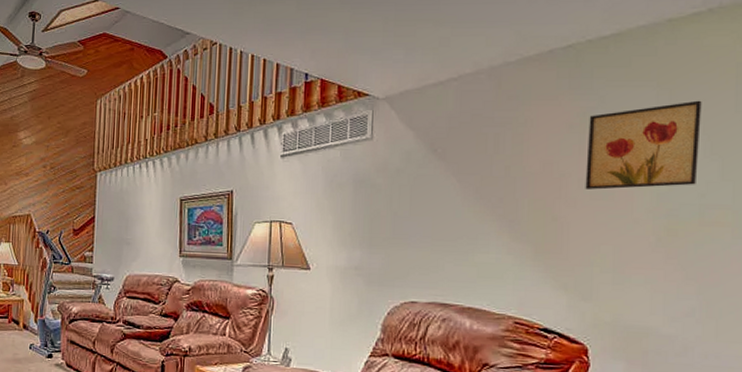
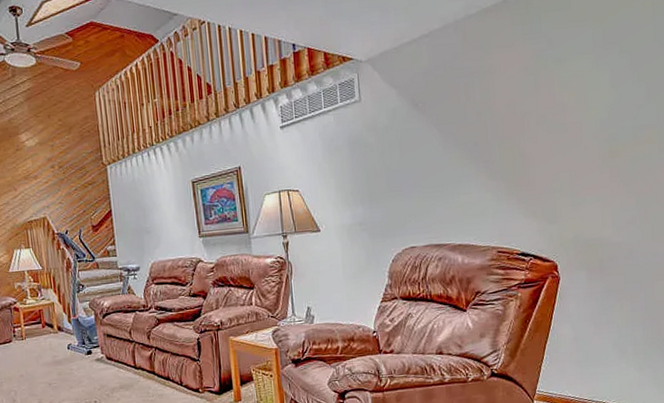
wall art: present [585,100,702,190] -> none [541,34,630,125]

